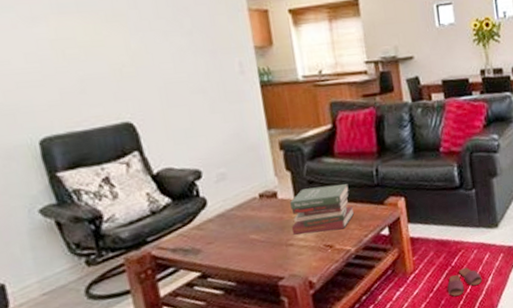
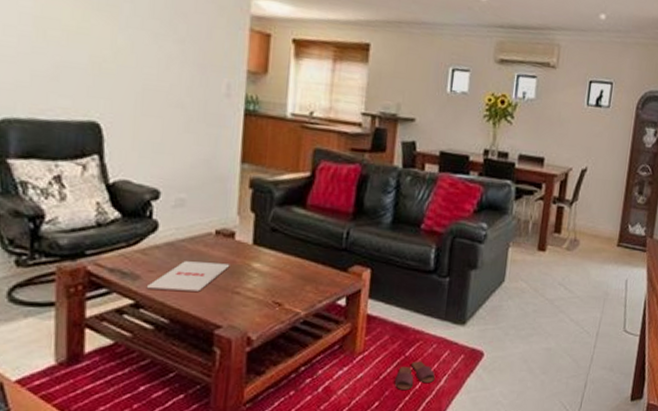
magazine: none [208,221,279,260] -> present [146,261,230,292]
books: present [290,184,355,235] -> none [241,235,314,289]

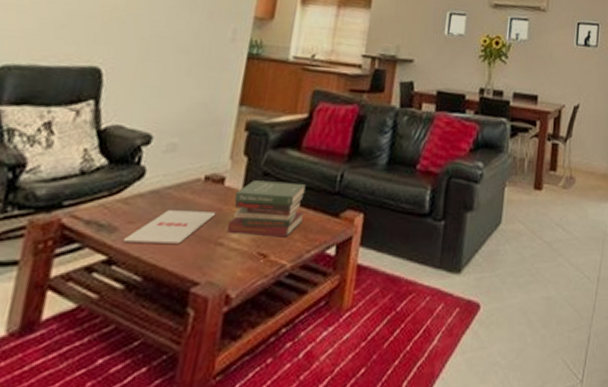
books: none [241,235,314,289] -> present [226,180,306,238]
slippers: present [394,361,436,391] -> none [383,317,428,353]

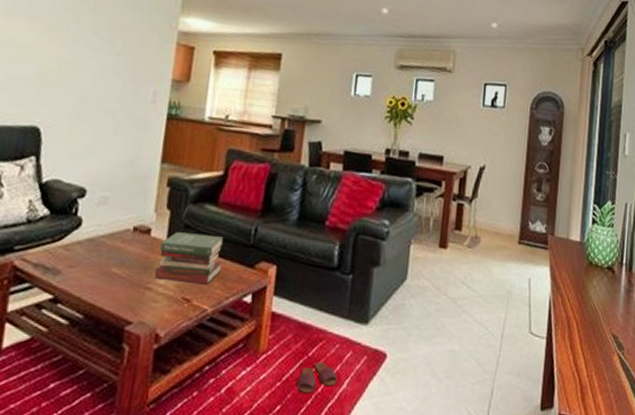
magazine: present [122,210,216,244] -> none [65,256,145,287]
slippers: none [383,317,428,353] -> present [296,362,338,394]

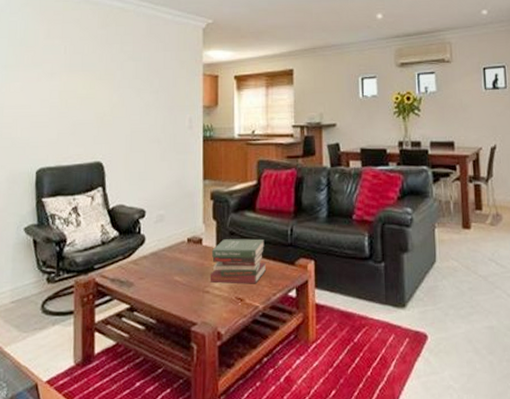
slippers: present [296,362,338,394] -> none [347,347,385,378]

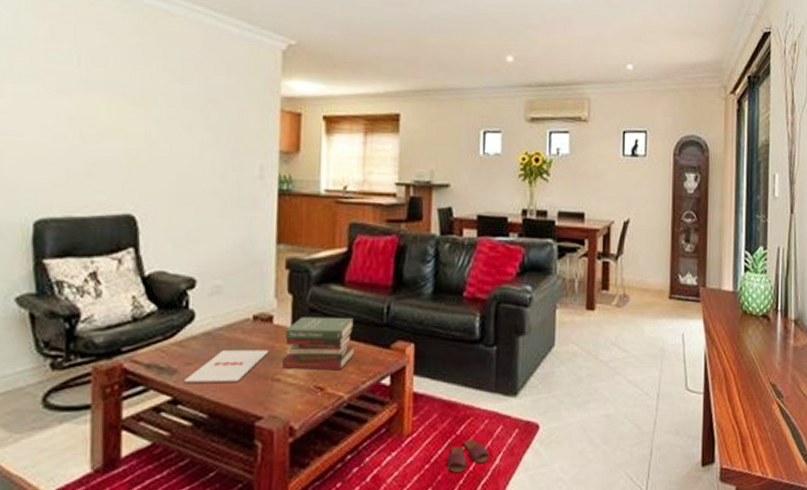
magazine: none [138,267,200,294] -> present [183,350,269,383]
slippers: none [347,347,385,378] -> present [446,439,490,474]

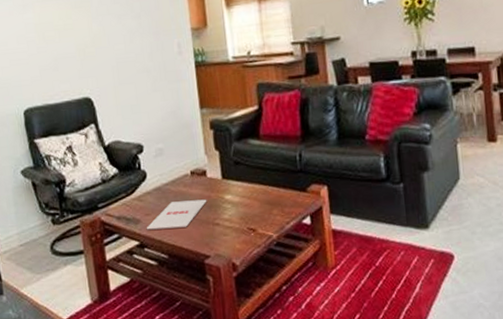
books: present [281,317,356,371] -> none [218,167,277,215]
slippers: present [446,439,490,474] -> none [370,270,410,301]

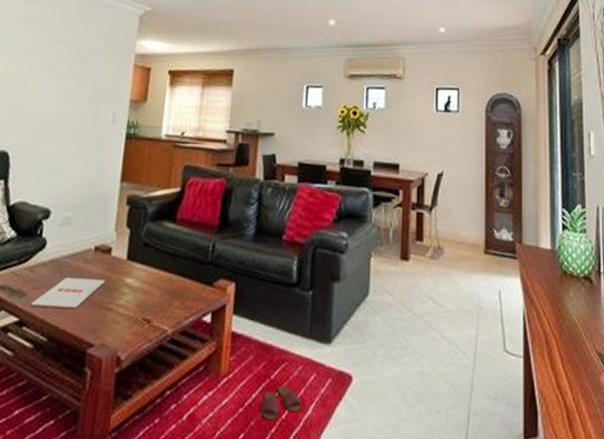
slippers: none [370,270,410,301] -> present [259,385,303,421]

